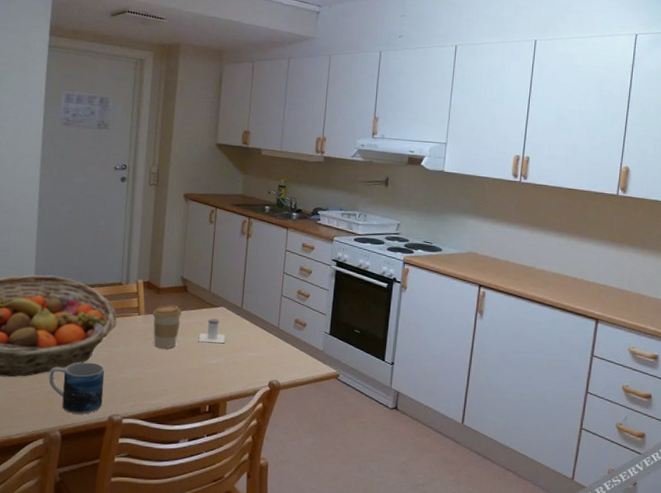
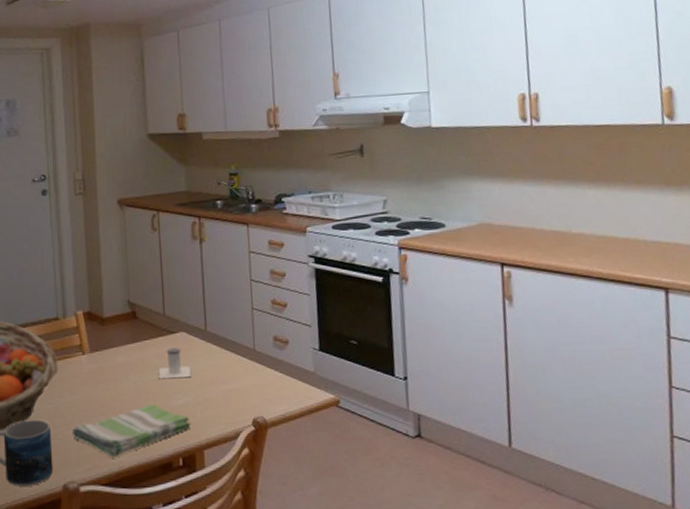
dish towel: none [121,361,220,399] -> present [72,404,191,457]
coffee cup: present [152,304,182,349] -> none [99,336,135,393]

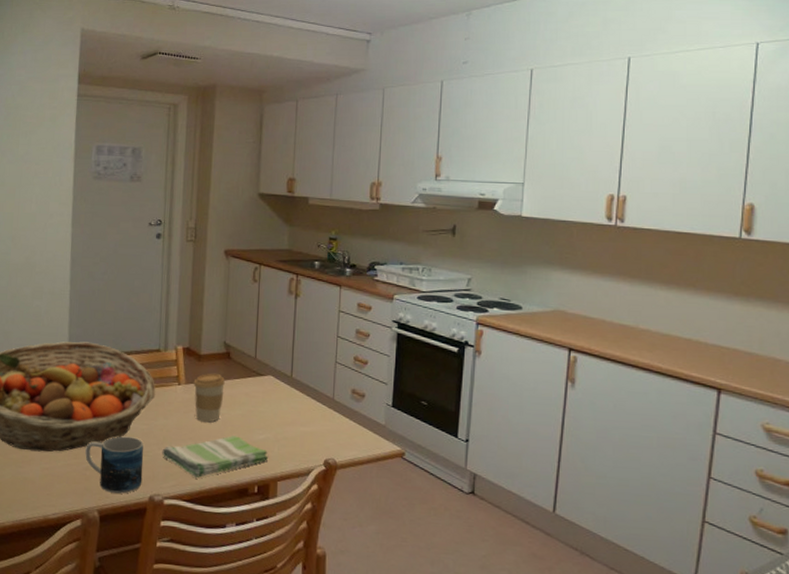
coffee cup: none [99,336,135,393] -> present [193,373,226,422]
salt shaker: present [158,347,191,380] -> none [244,388,274,417]

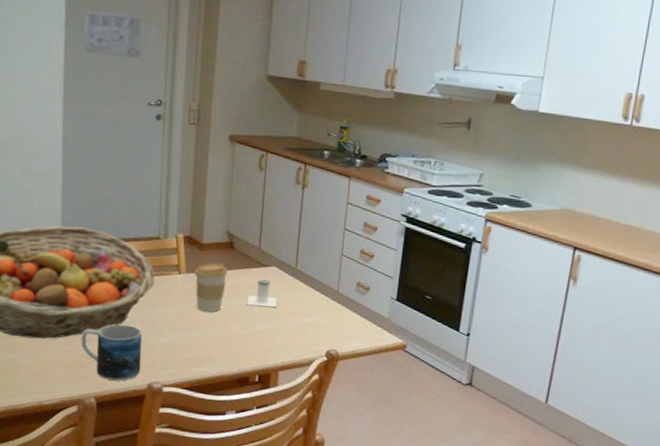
dish towel: present [162,436,269,478] -> none [161,326,271,366]
salt shaker: none [244,388,274,417] -> present [246,279,277,308]

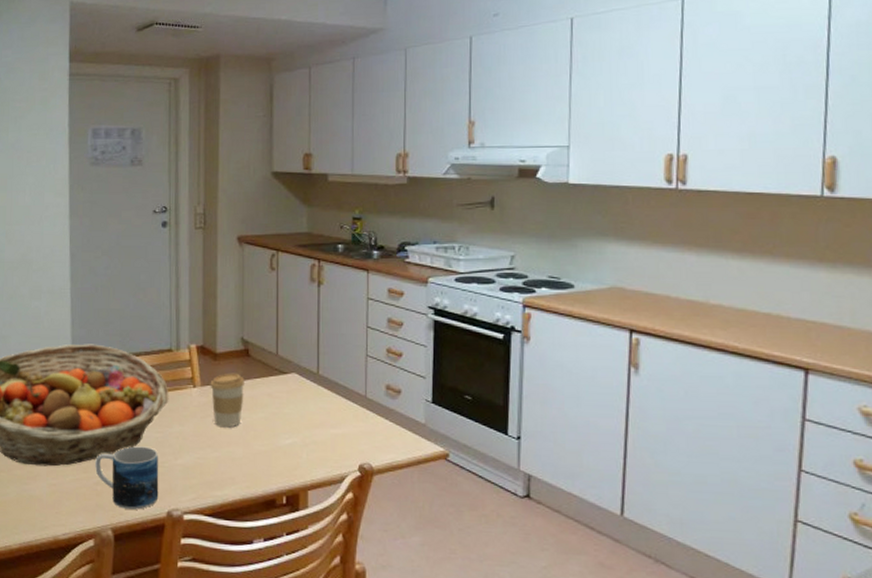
salt shaker: present [246,279,277,308] -> none [267,388,300,419]

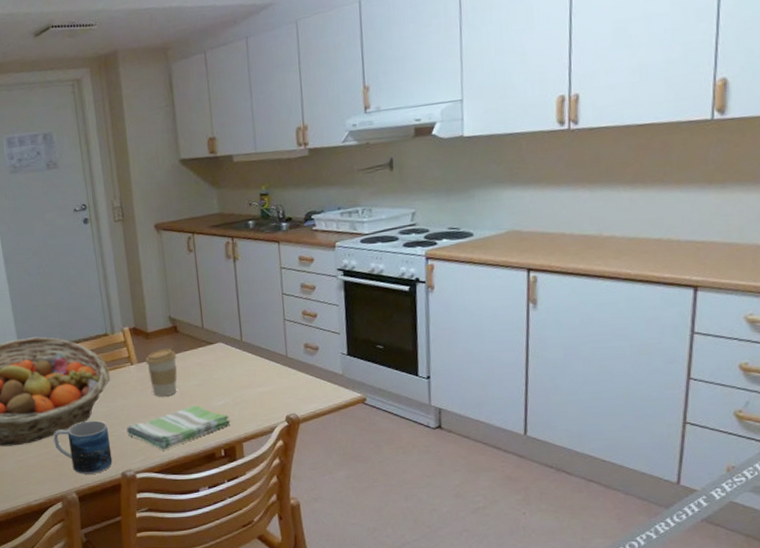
dish towel: none [179,441,297,489] -> present [126,405,231,450]

